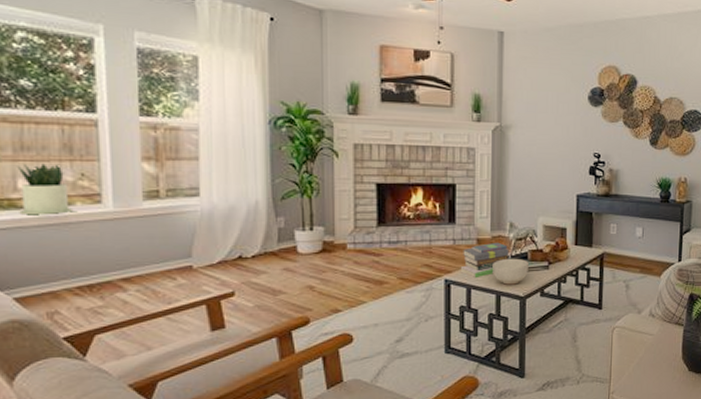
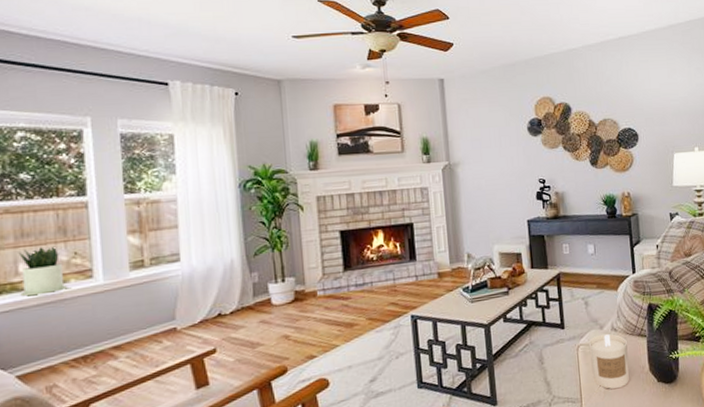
books: present [460,242,509,279] -> none [424,273,470,312]
bowl: present [492,258,530,285] -> none [455,287,490,315]
candle: none [624,318,663,374] -> present [588,333,630,390]

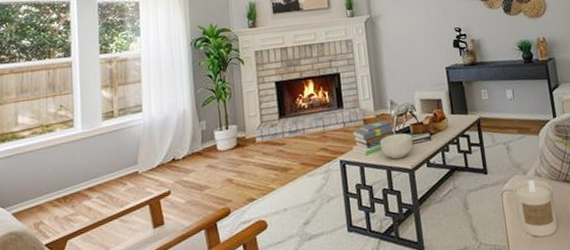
planter: present [17,246,68,297] -> none [18,100,55,144]
books: none [424,273,470,312] -> present [352,120,394,157]
bowl: none [455,287,490,315] -> present [380,132,413,160]

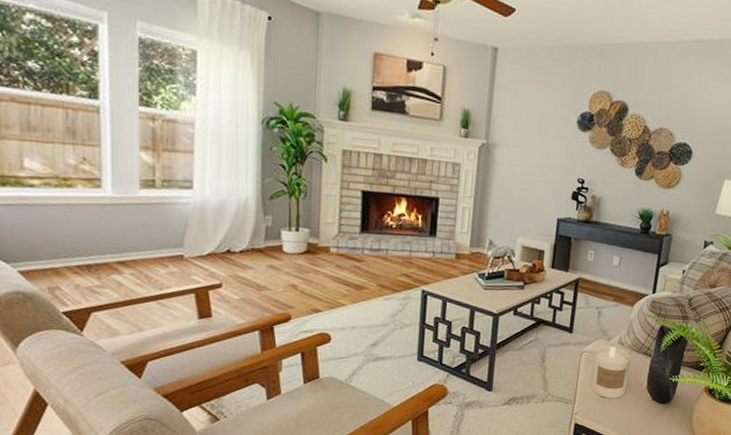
books: present [352,120,394,157] -> none [437,258,487,292]
bowl: present [380,132,413,160] -> none [469,275,506,301]

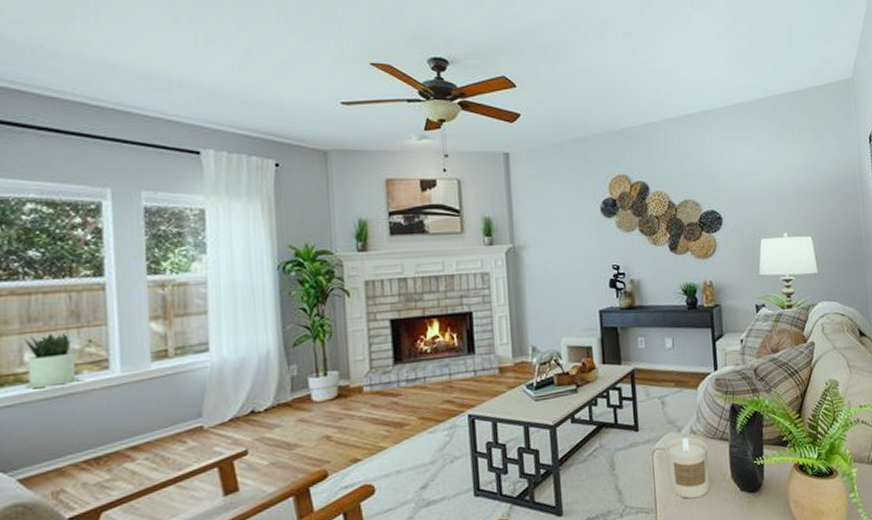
planter: none [23,145,75,196] -> present [23,332,80,390]

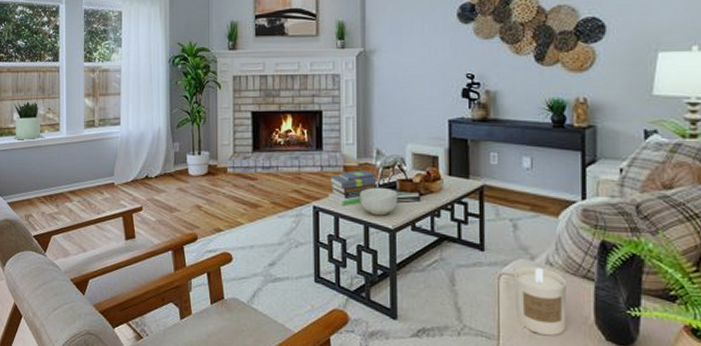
books: none [483,368,534,411] -> present [328,169,377,207]
bowl: none [517,384,557,414] -> present [360,187,399,216]

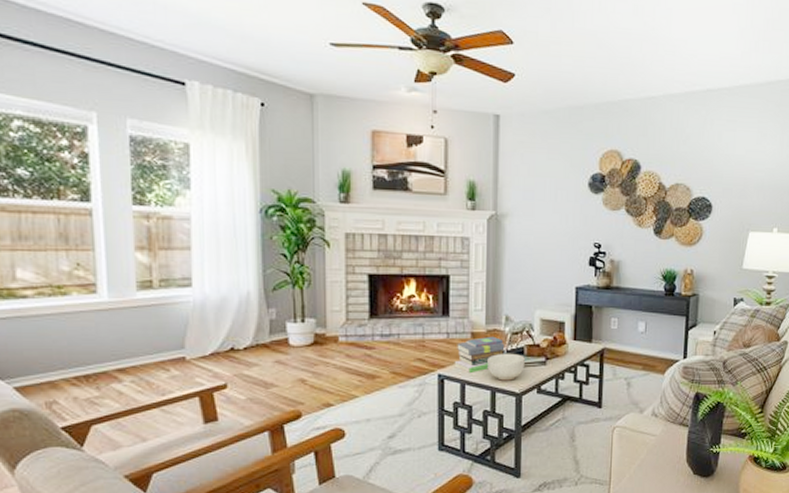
planter: present [13,101,43,140] -> none [15,253,70,305]
candle: present [513,266,567,336] -> none [625,418,667,476]

